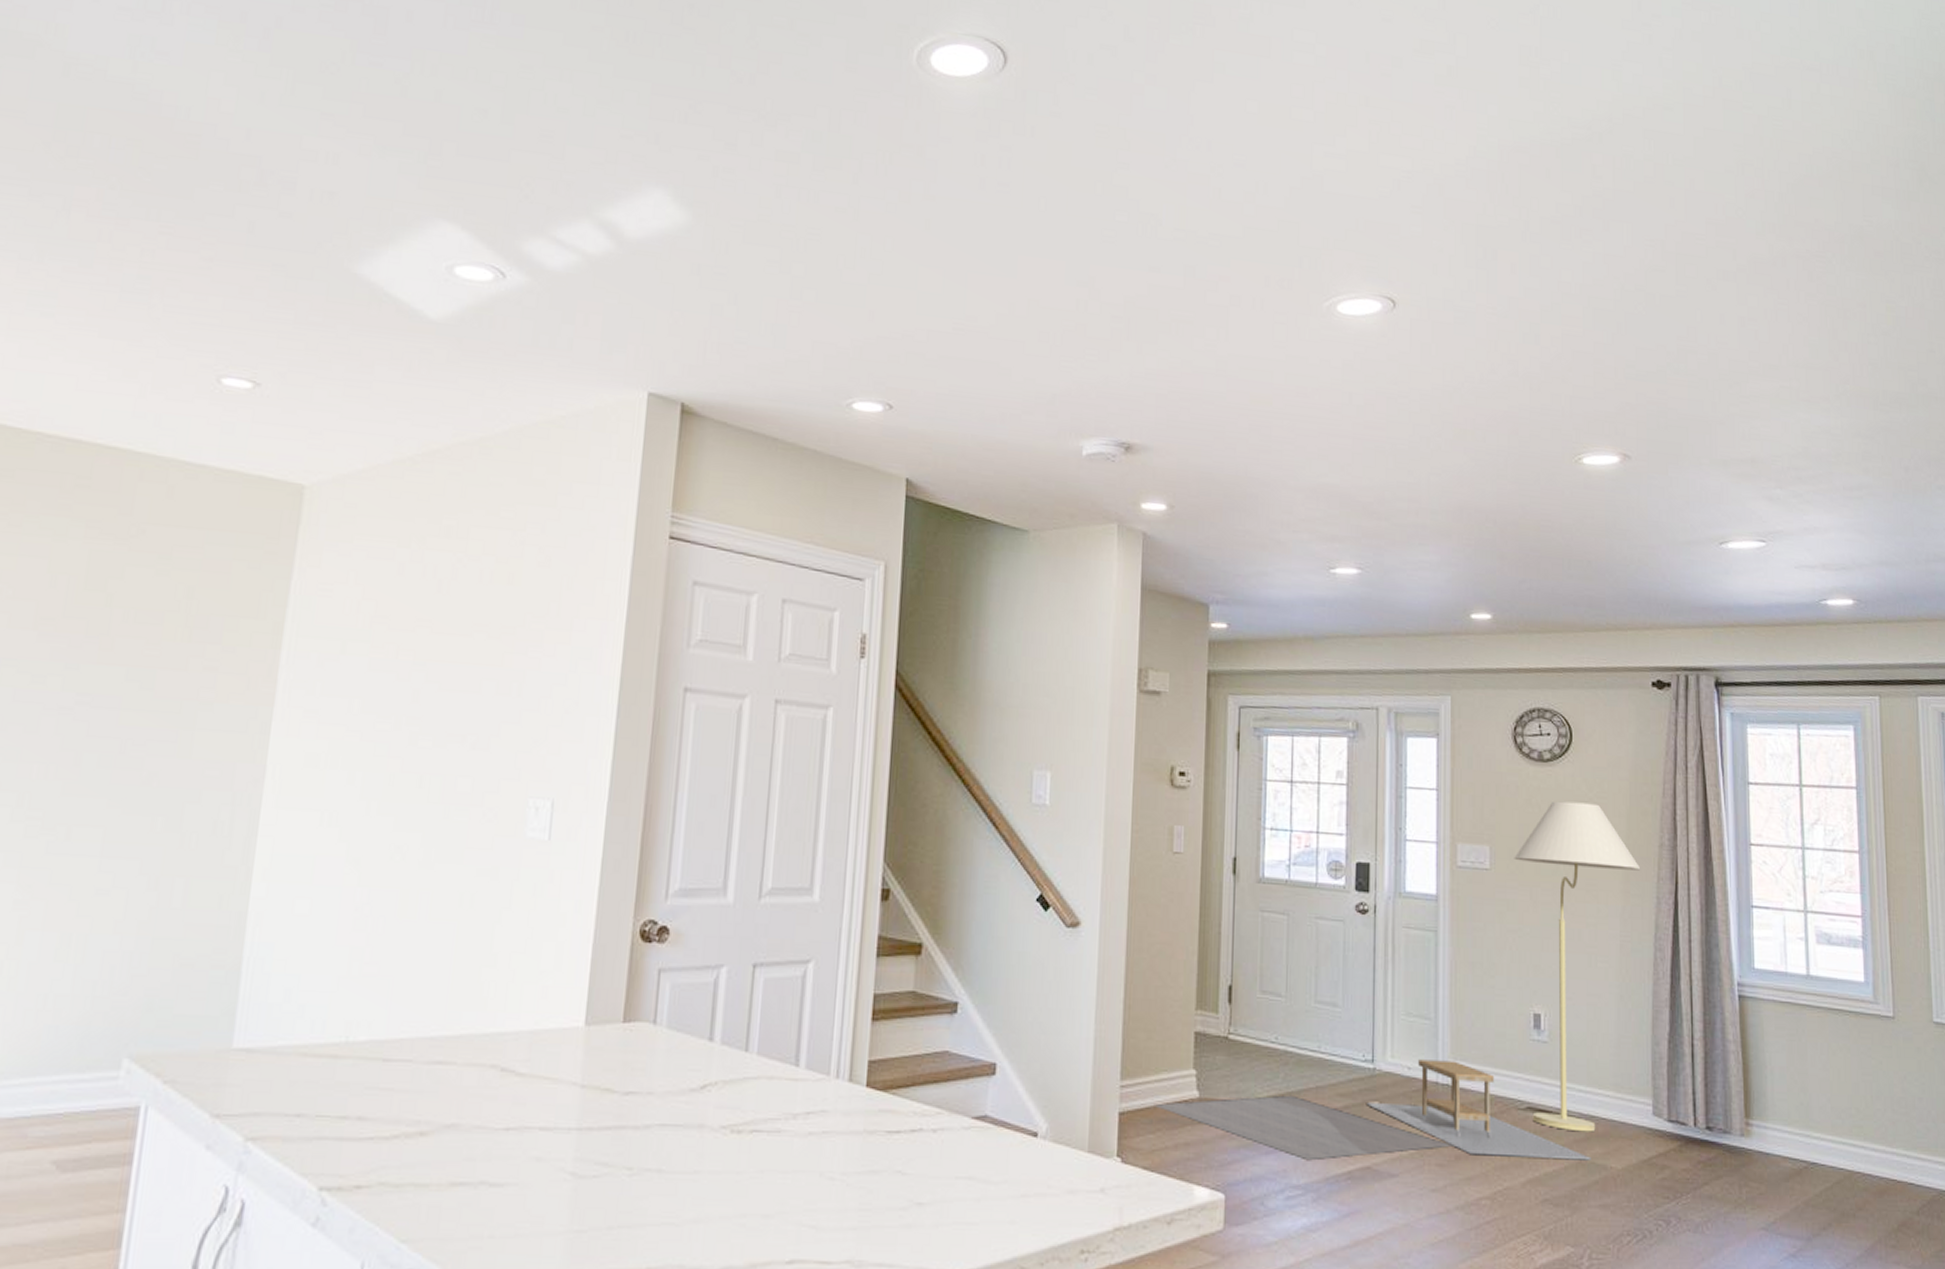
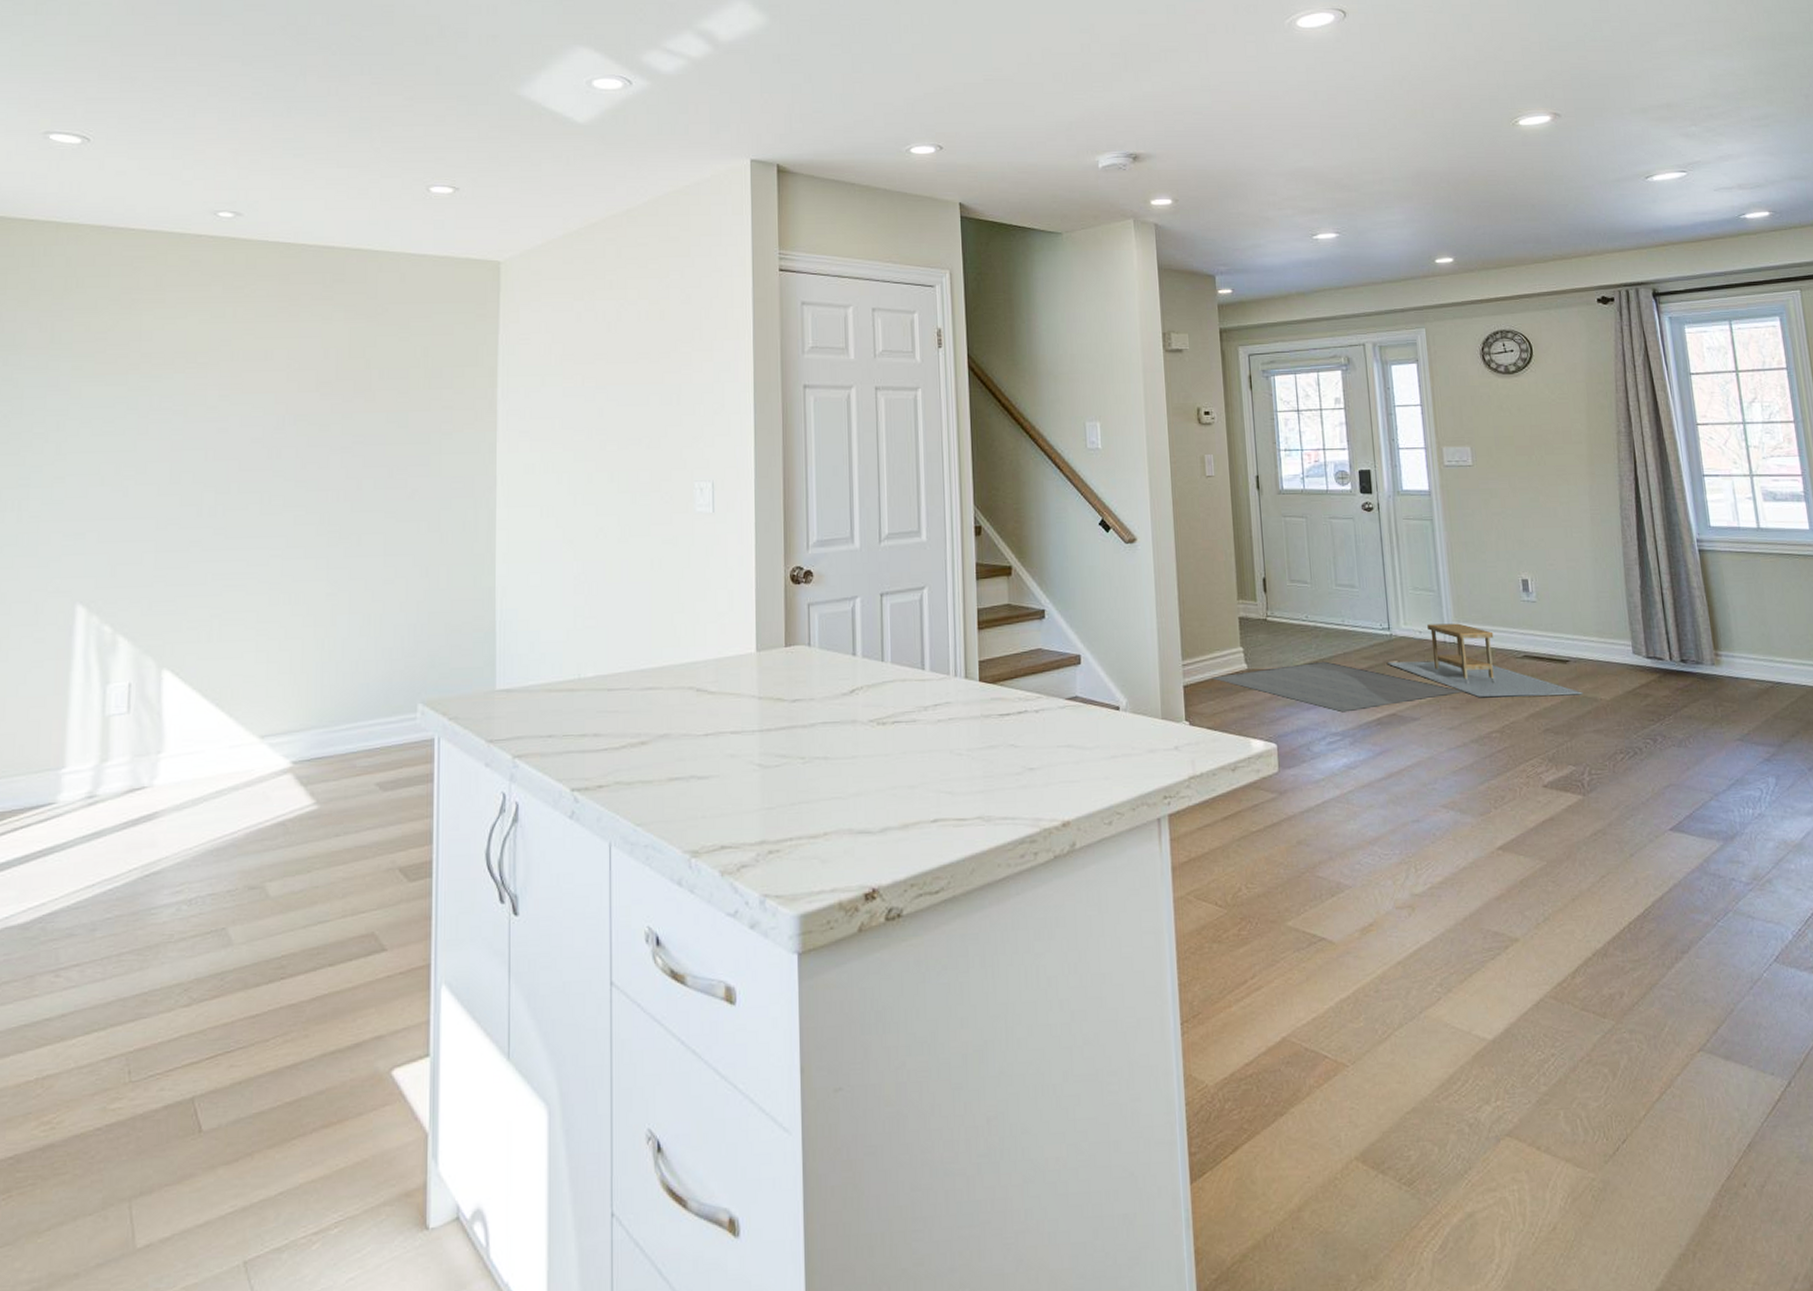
floor lamp: present [1514,801,1641,1132] -> none [1492,404,1603,673]

